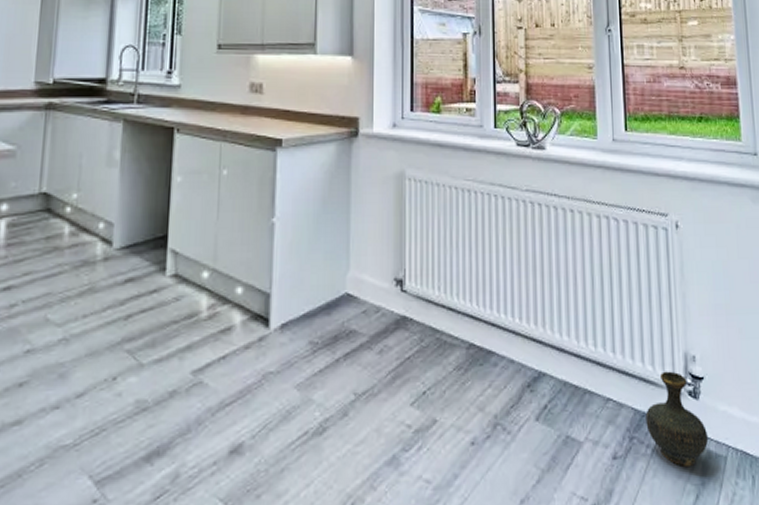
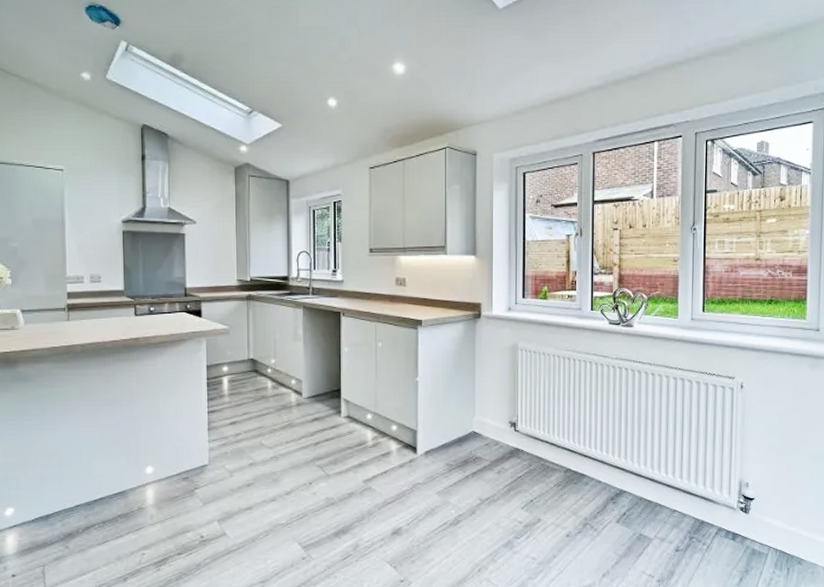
ceramic jug: present [646,371,709,466] -> none [704,493,754,559]

